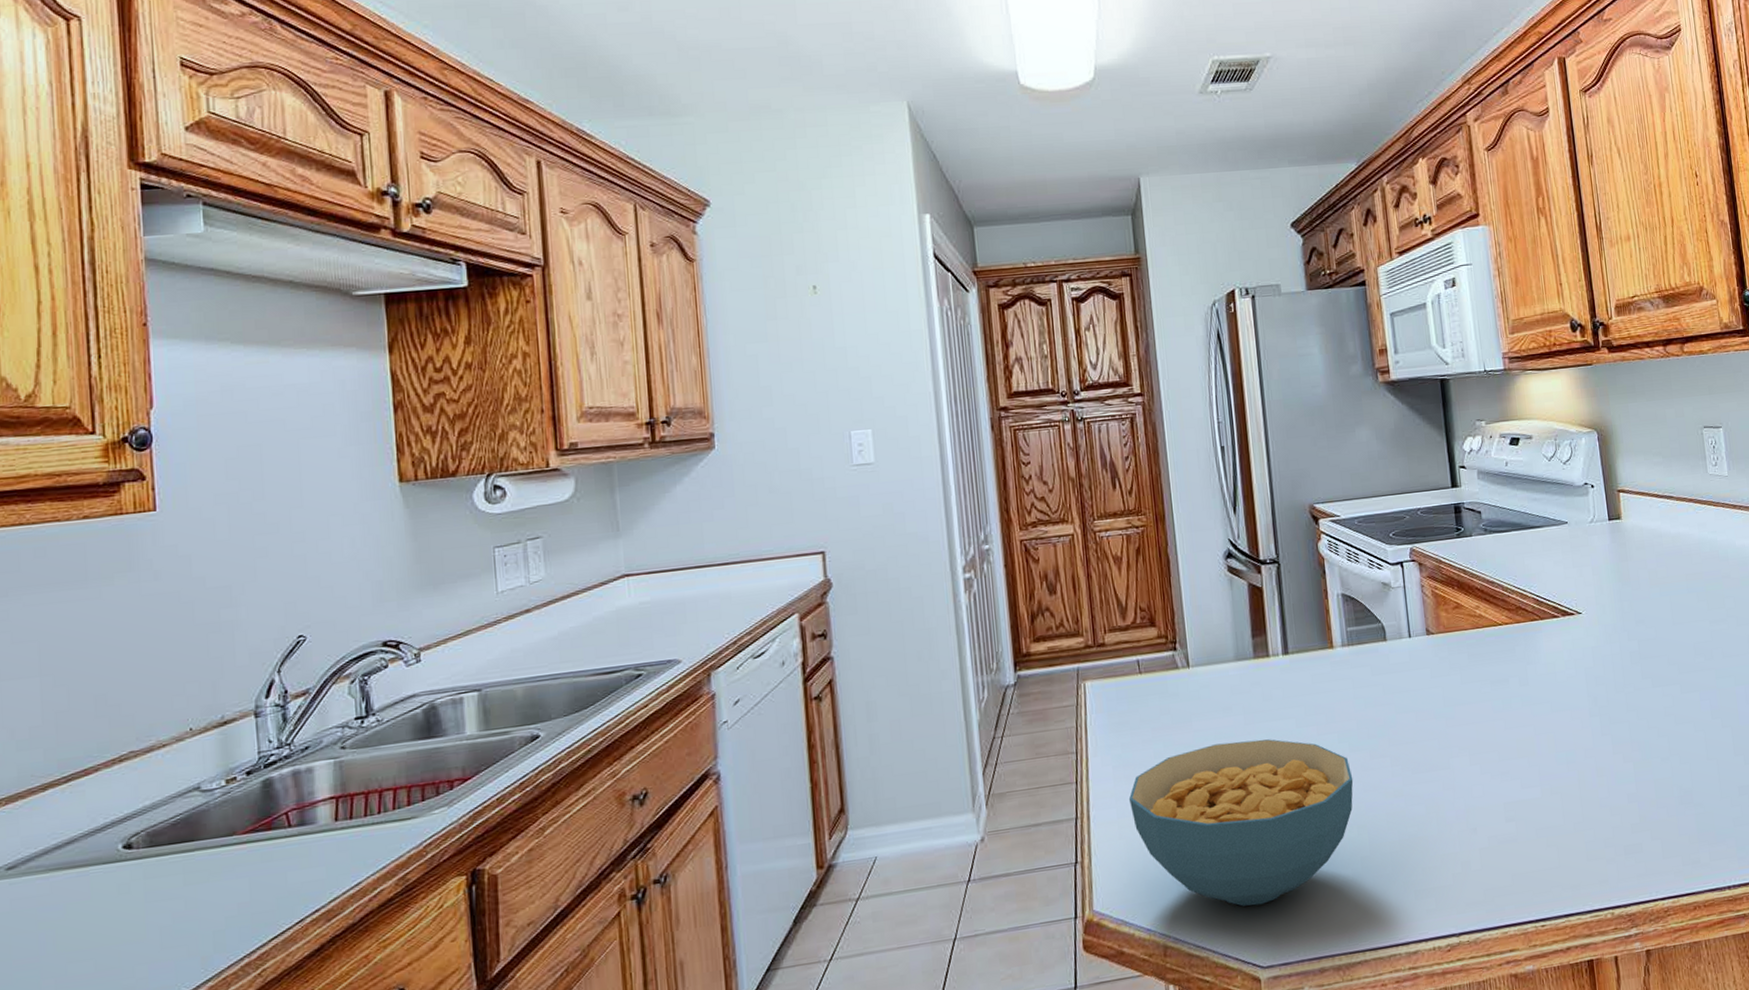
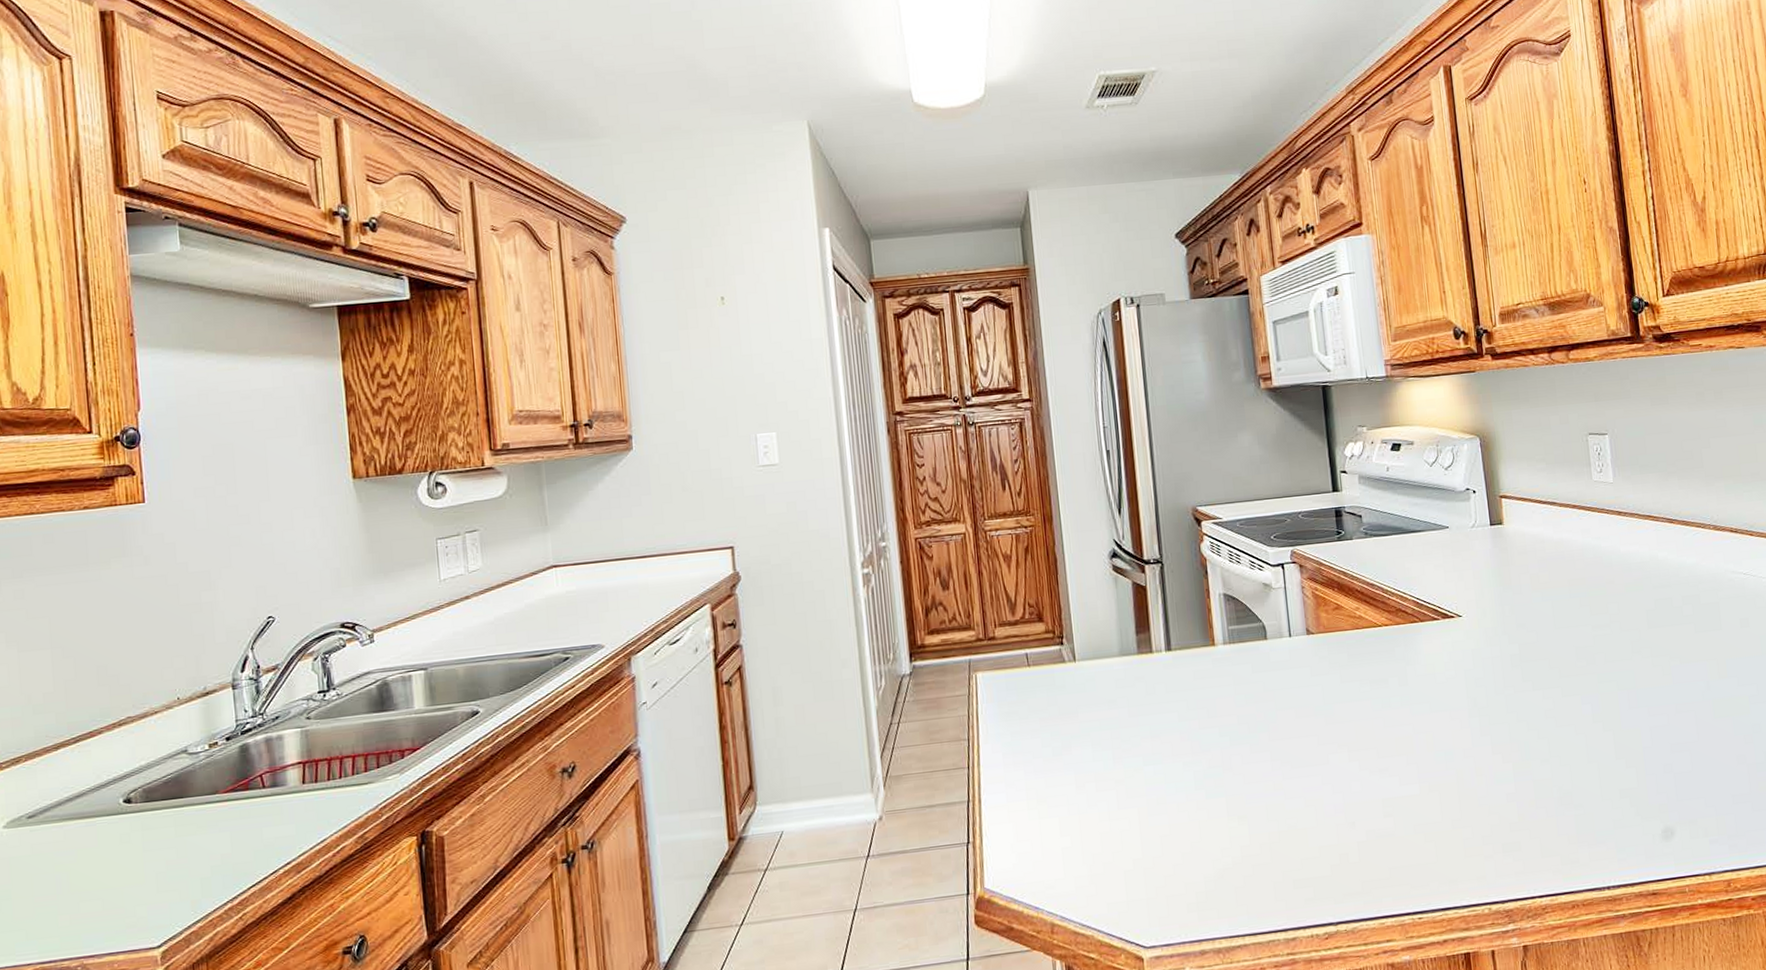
cereal bowl: present [1128,739,1354,907] -> none [1017,731,1234,889]

